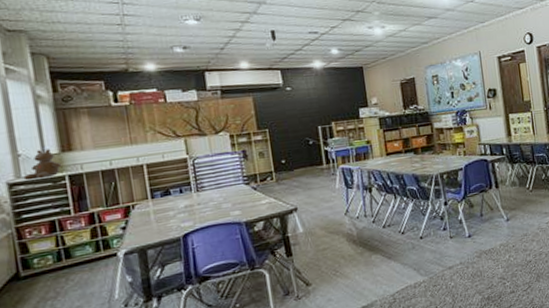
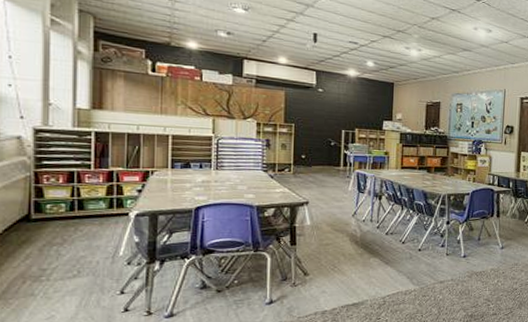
stuffed bear: present [23,149,62,181] -> none [50,102,90,131]

